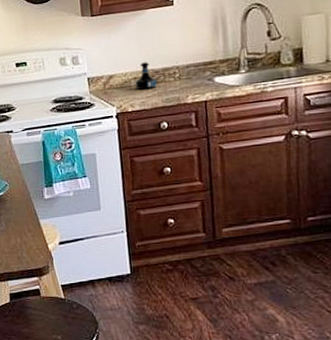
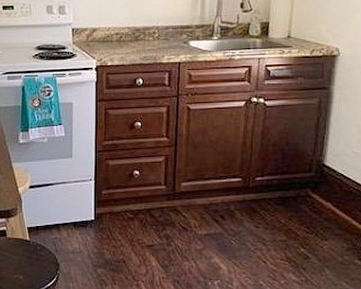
tequila bottle: present [135,62,157,90] -> none [117,19,137,46]

